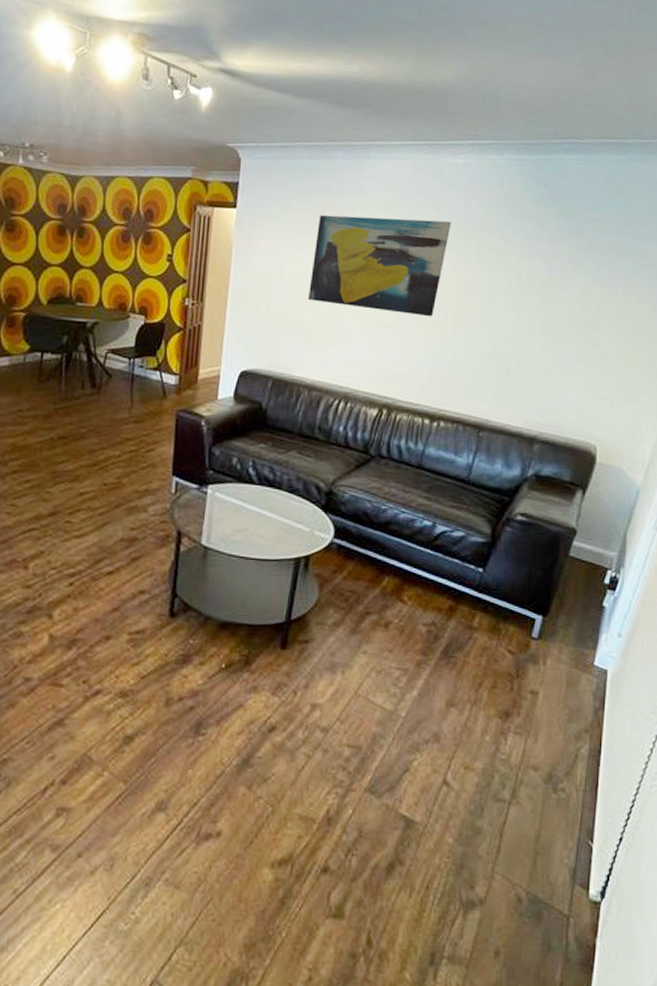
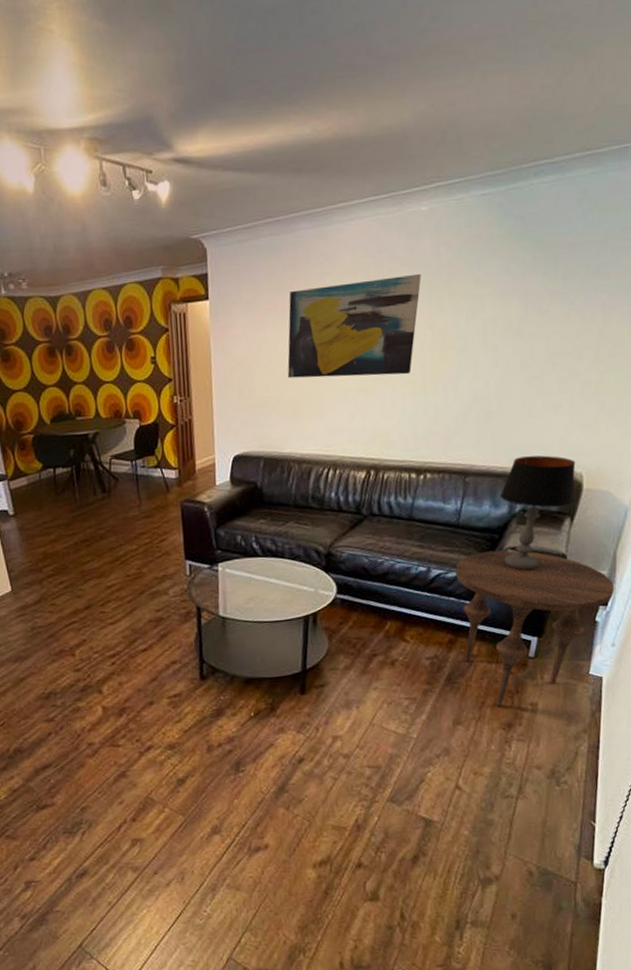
side table: none [462,513,624,692] -> present [455,550,615,707]
table lamp: none [513,419,590,540] -> present [500,455,576,570]

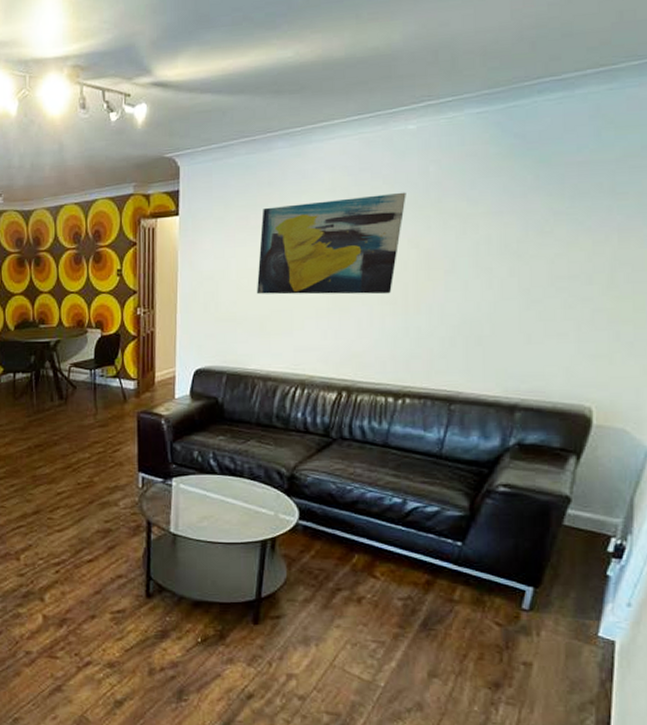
side table: present [455,550,615,707] -> none [436,486,632,663]
table lamp: present [500,455,576,570] -> none [490,386,584,510]

